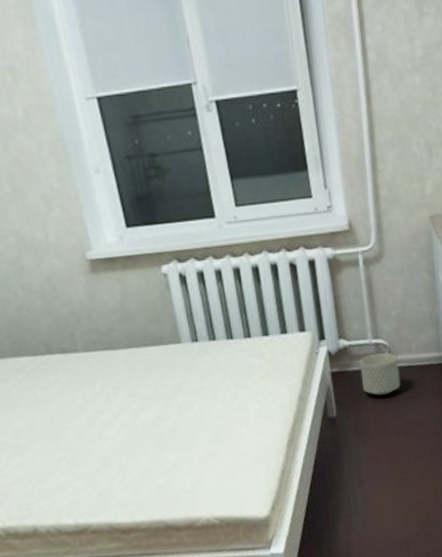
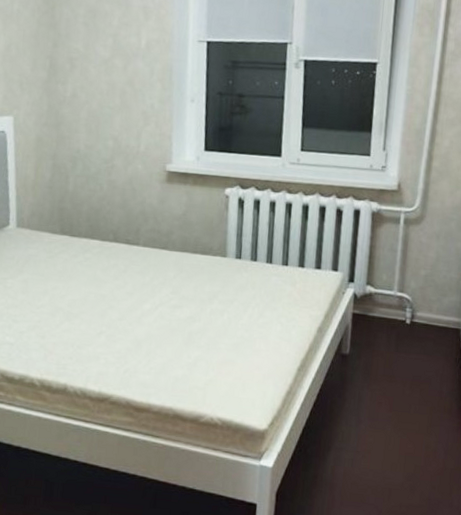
planter: present [359,352,401,396] -> none [379,304,418,346]

